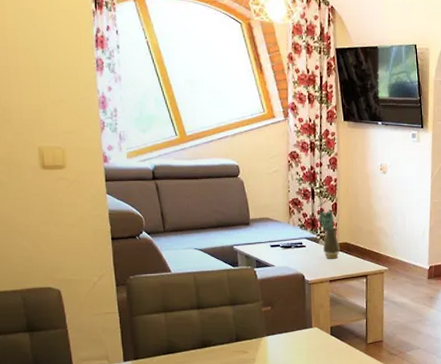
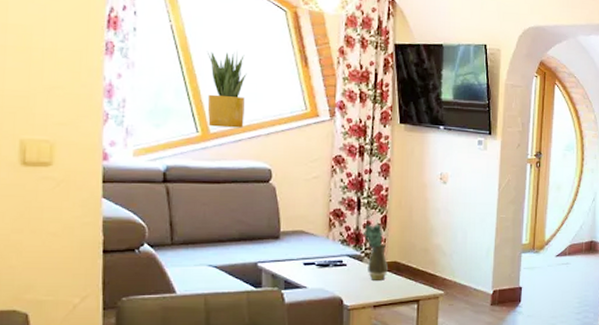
planter: none [178,61,213,130] -> present [206,50,247,128]

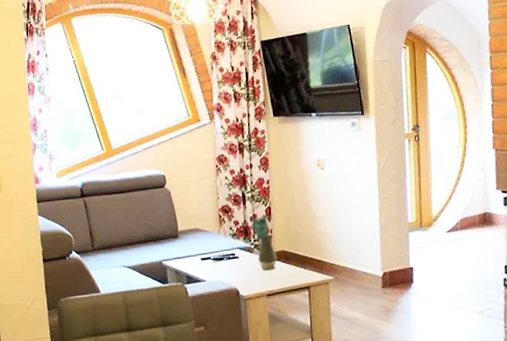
planter: present [206,50,247,128] -> none [103,72,139,144]

